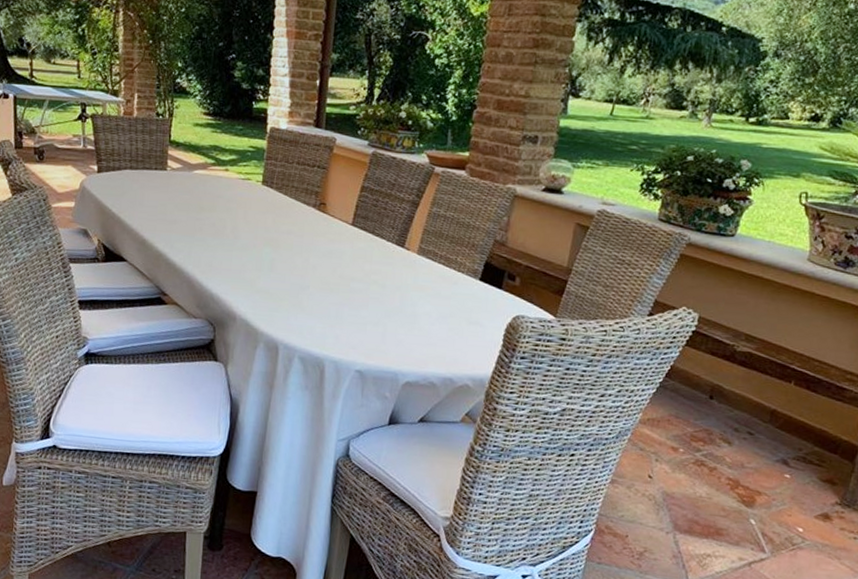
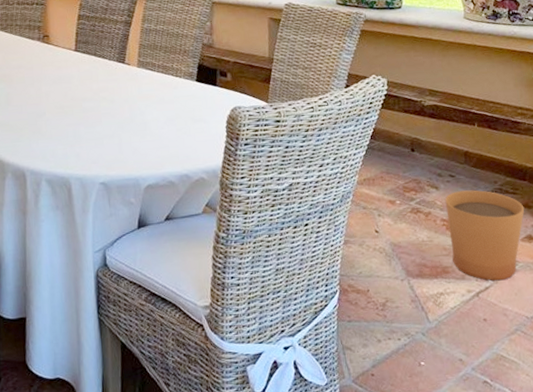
planter: none [730,451,828,555] -> present [445,190,525,281]

